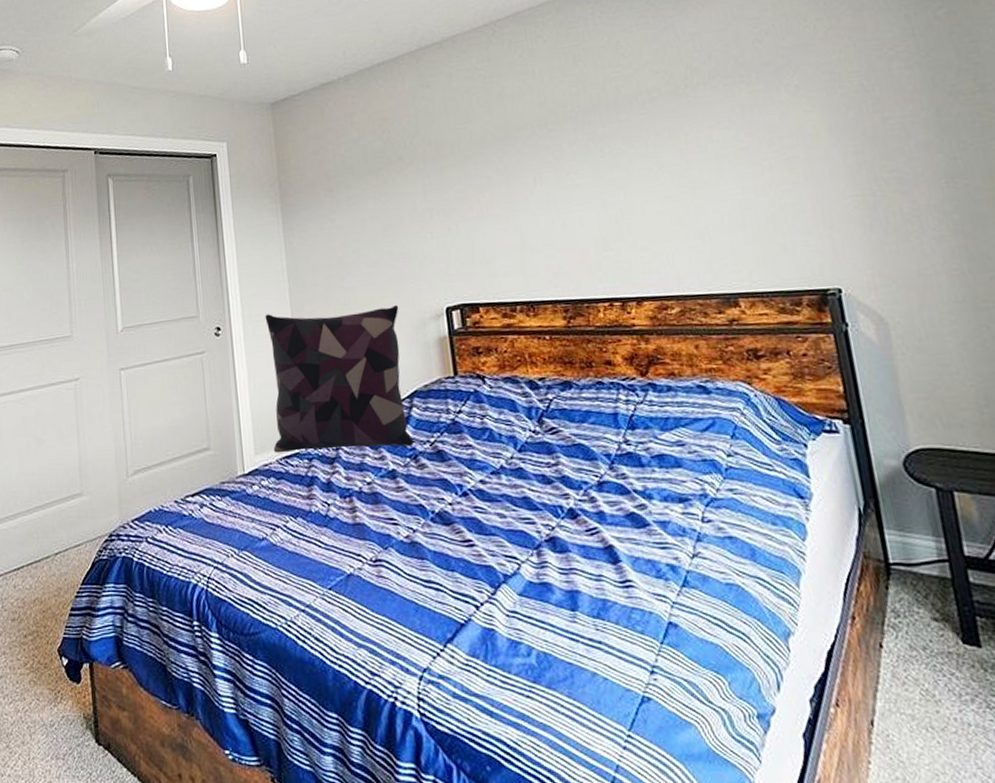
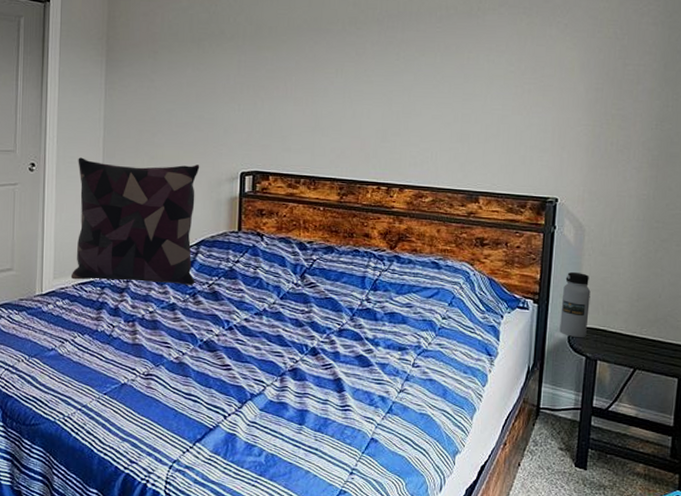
water bottle: none [878,378,929,464] -> present [559,272,591,338]

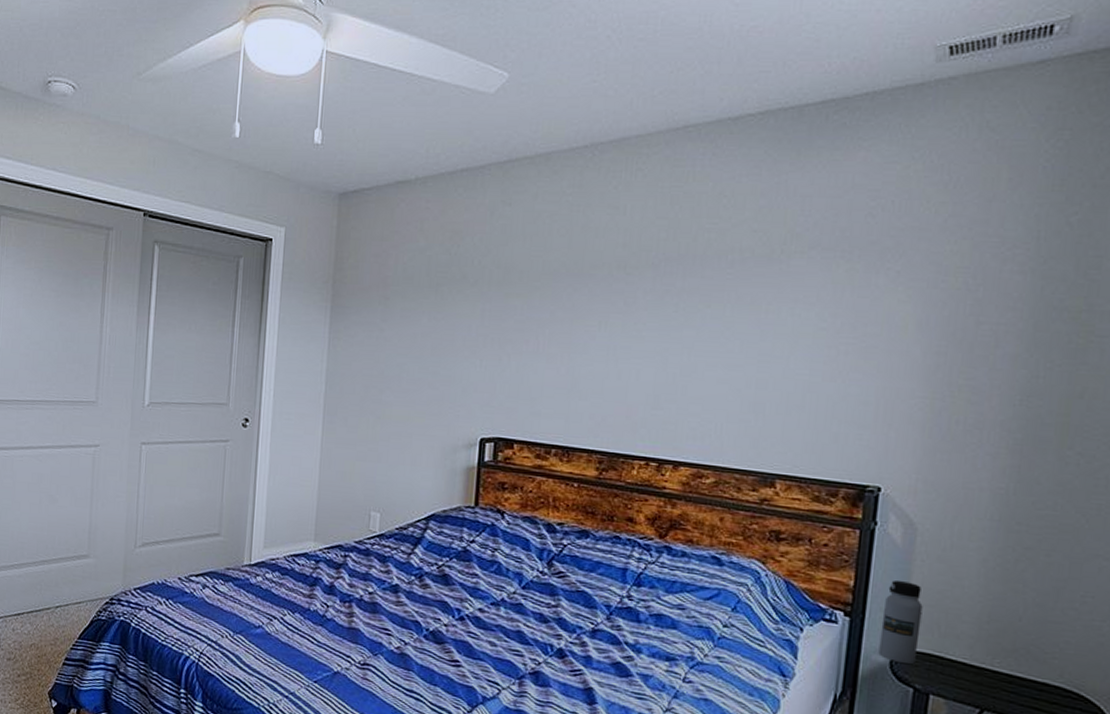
pillow: present [70,157,200,285] -> none [282,414,433,565]

